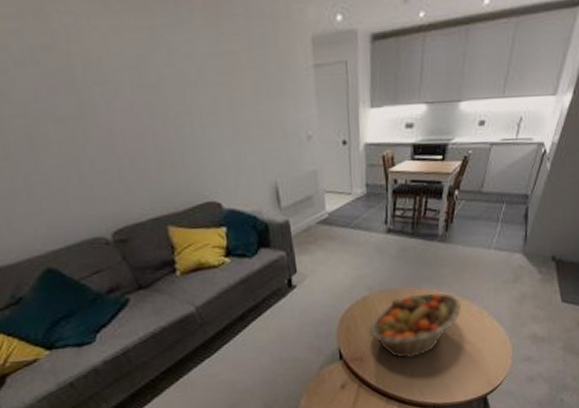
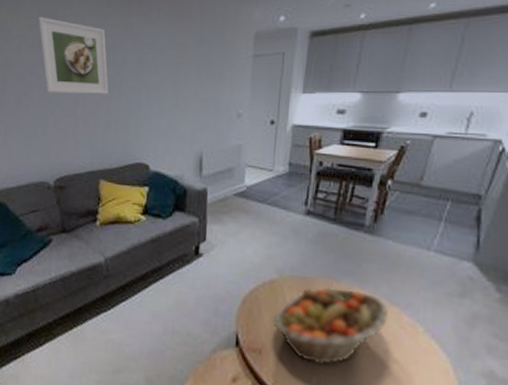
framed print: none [17,15,151,127] -> present [37,16,109,95]

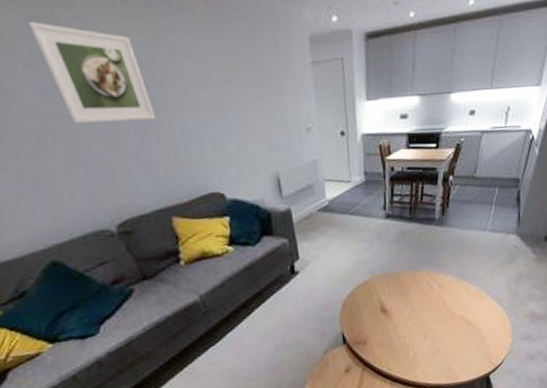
fruit basket: present [272,287,388,366] -> none [370,274,460,340]

